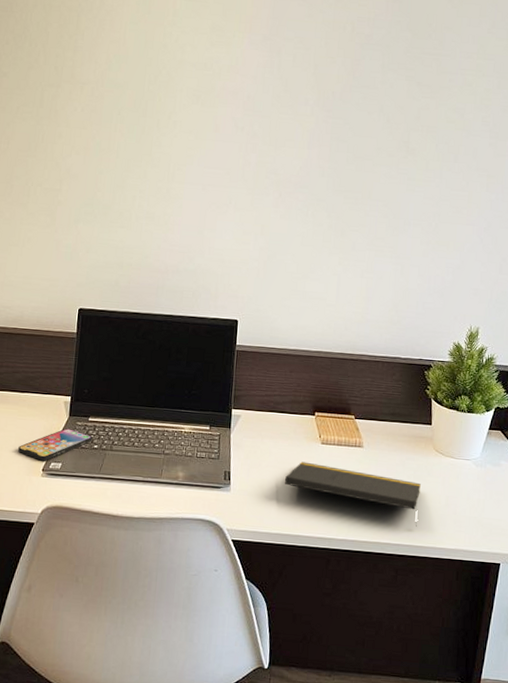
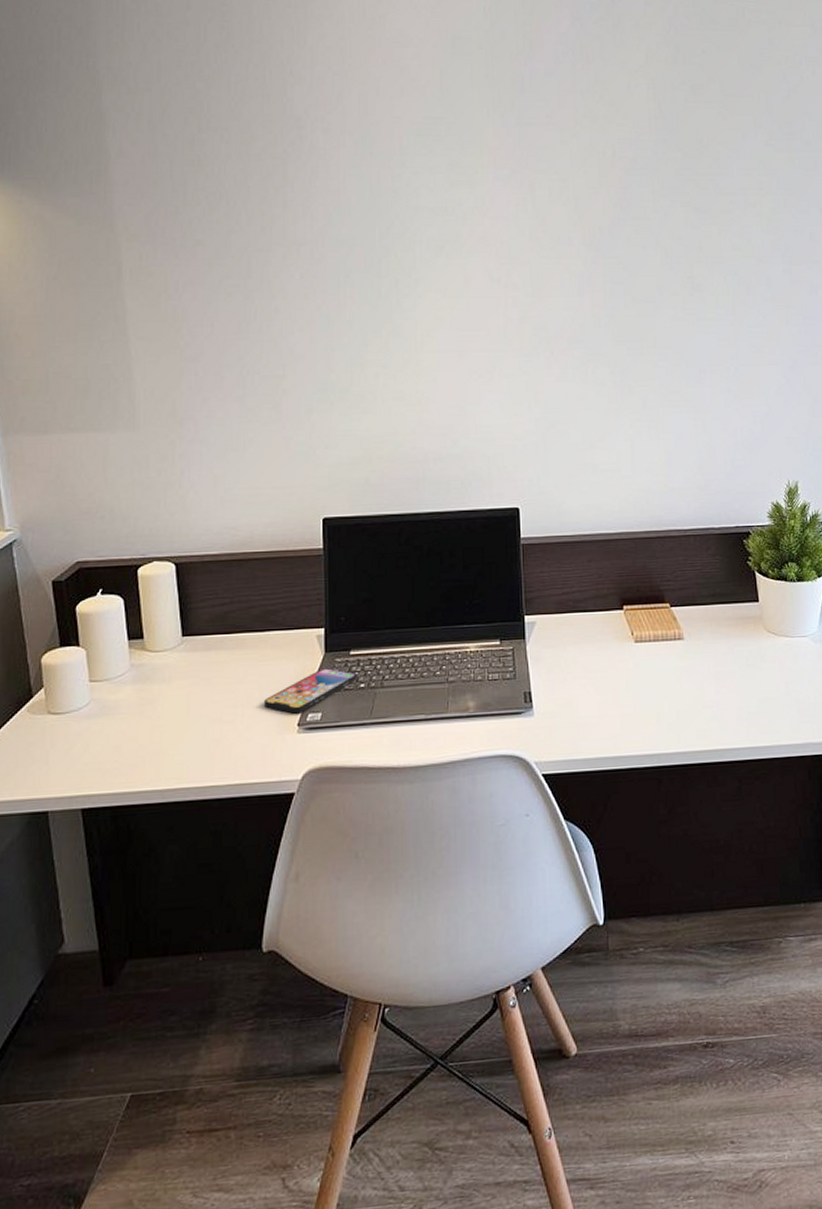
notepad: present [284,461,421,527] -> none [596,666,757,724]

